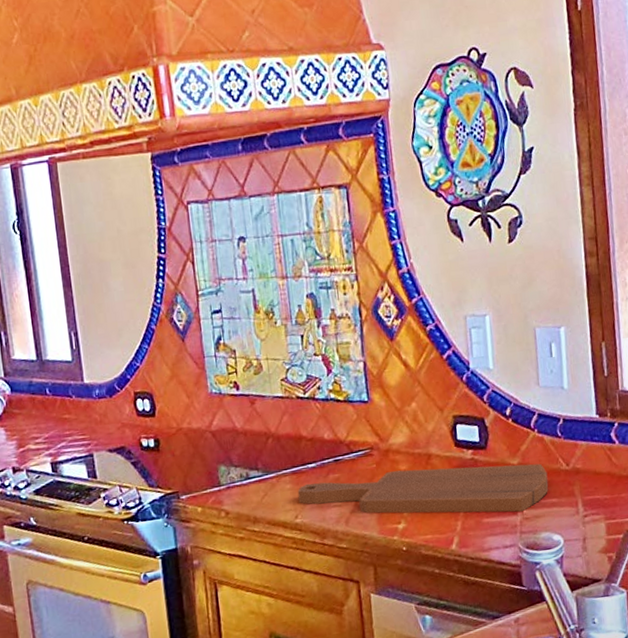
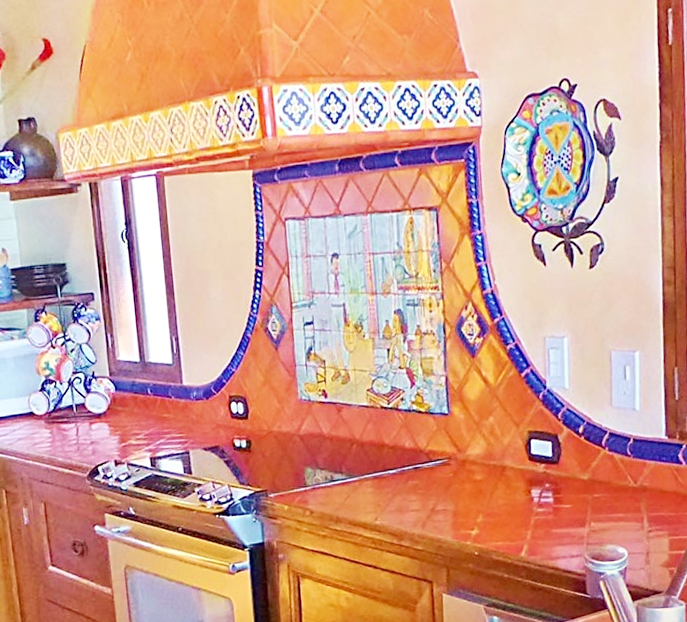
cutting board: present [297,463,549,514] -> none [378,479,616,525]

